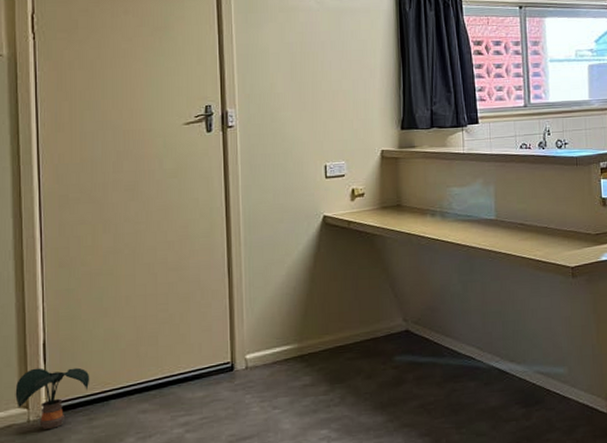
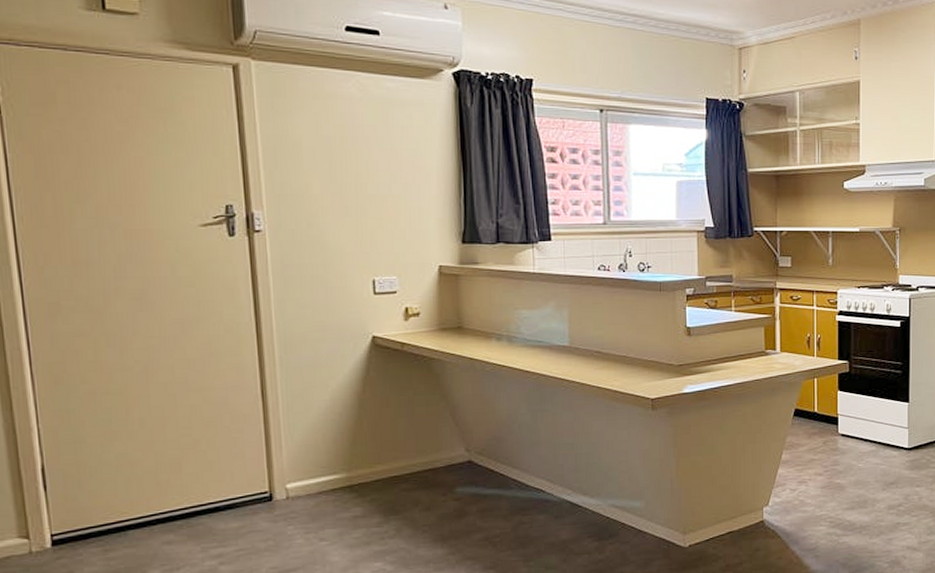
potted plant: present [15,367,90,429] -> none [11,495,103,561]

